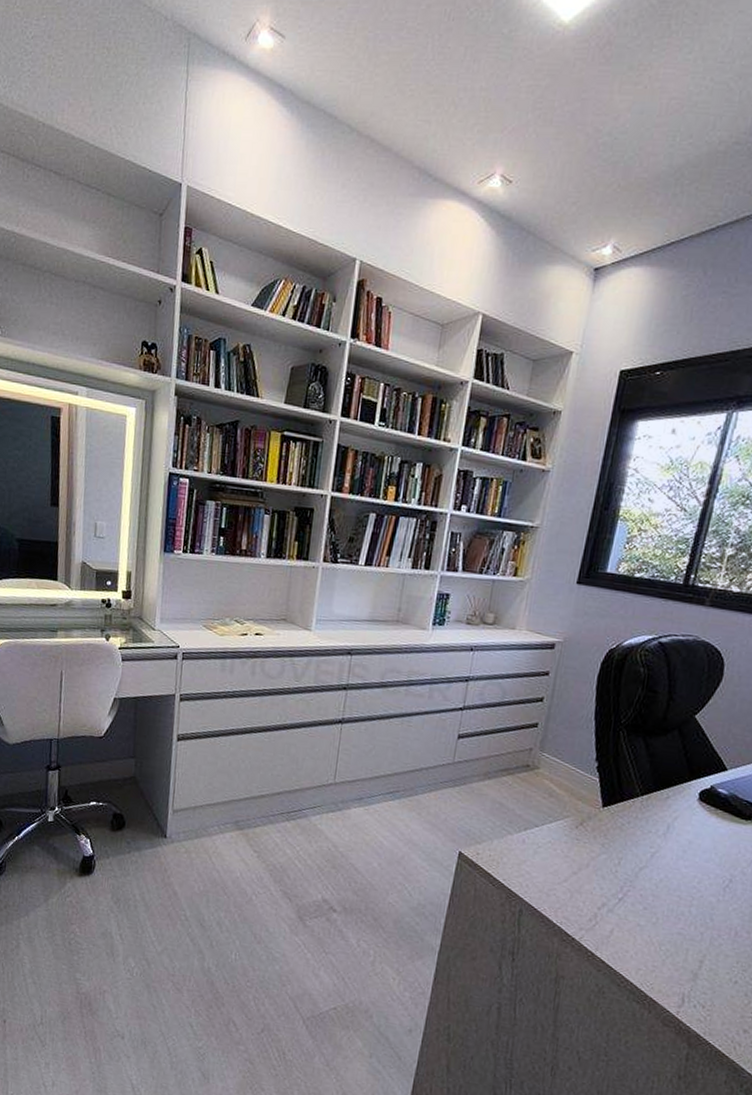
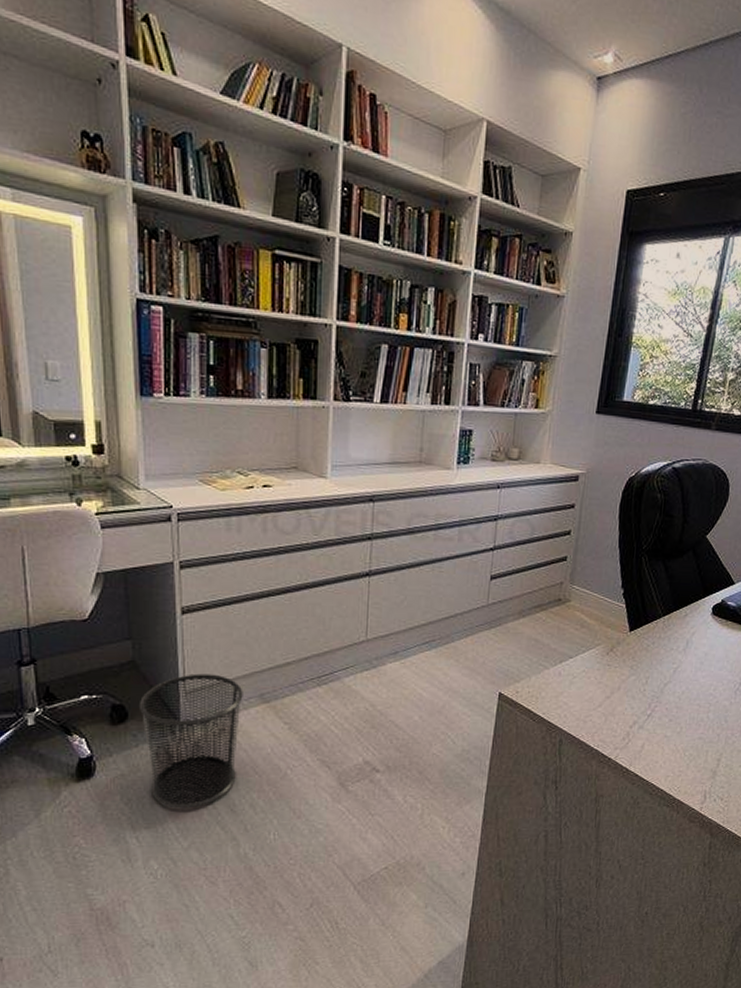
waste bin: none [134,794,222,917] -> present [138,673,243,809]

